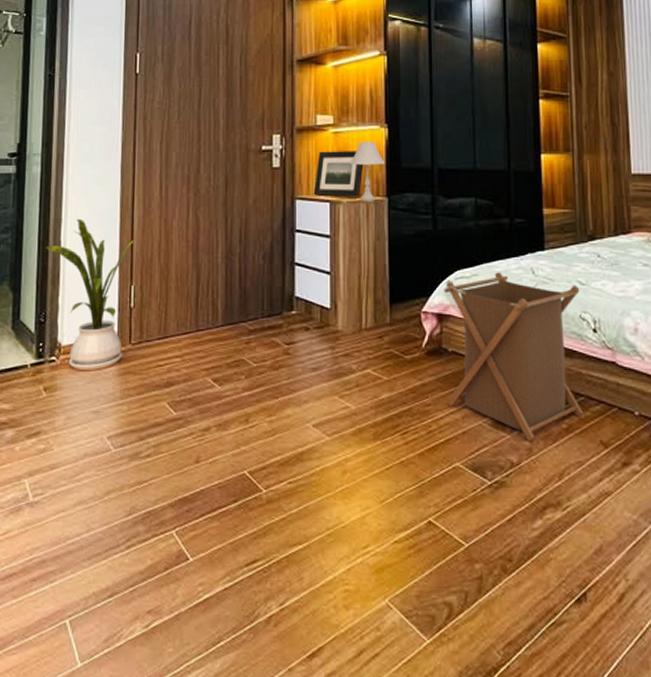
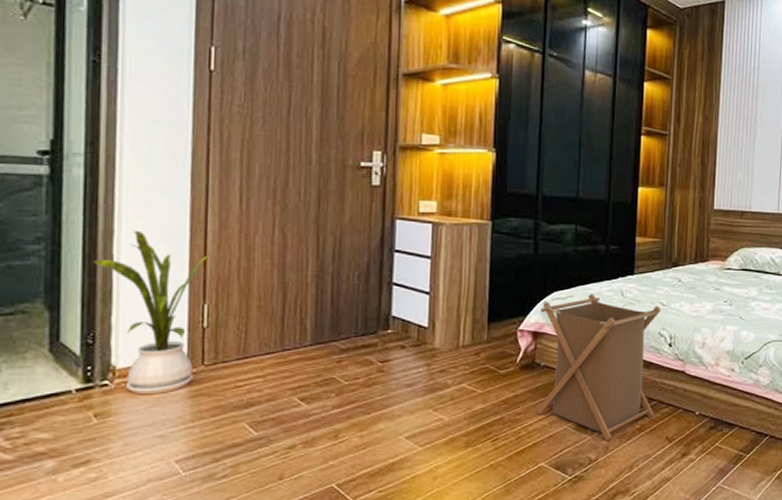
picture frame: present [313,151,364,197] -> none [415,171,469,219]
table lamp: present [349,141,385,203] -> none [454,164,491,226]

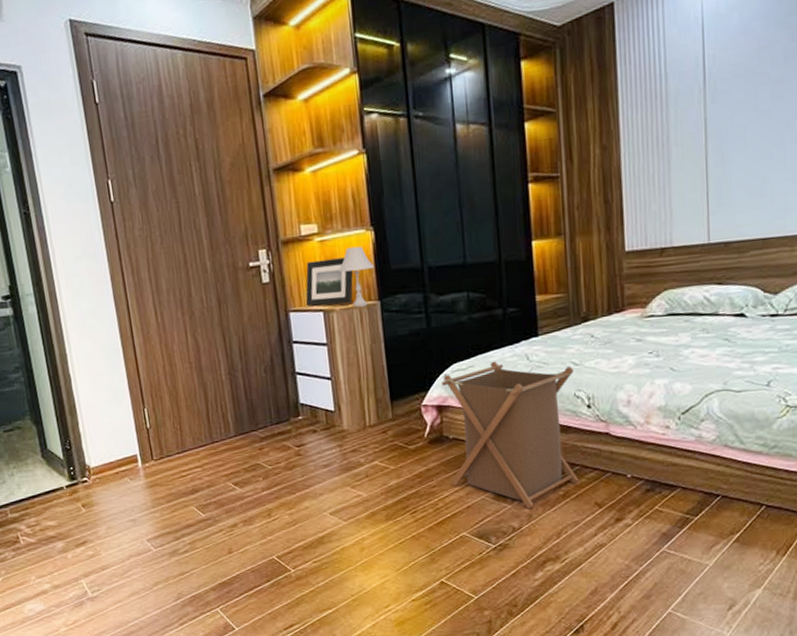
house plant: present [92,230,211,395] -> none [57,352,147,488]
picture frame: none [415,171,469,219] -> present [305,257,354,307]
table lamp: none [454,164,491,226] -> present [338,246,374,308]

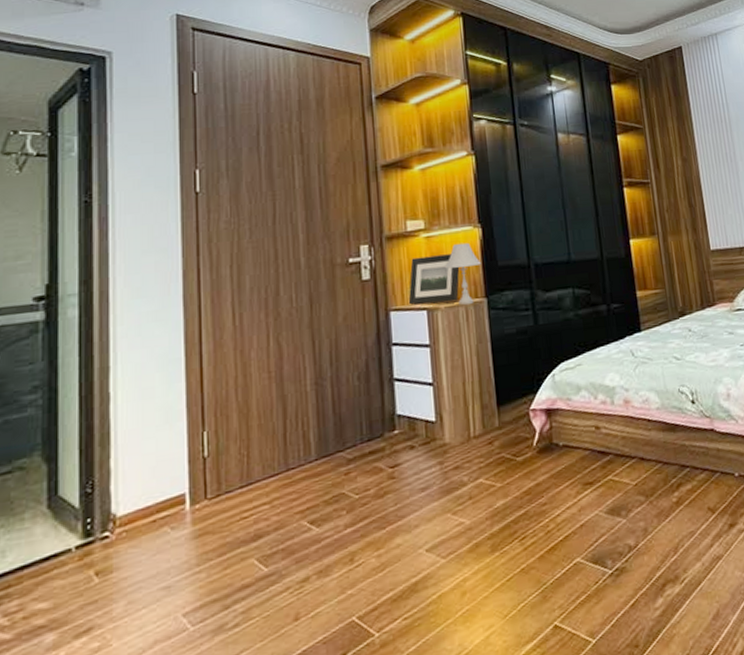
laundry basket: present [441,361,578,510] -> none [550,358,690,523]

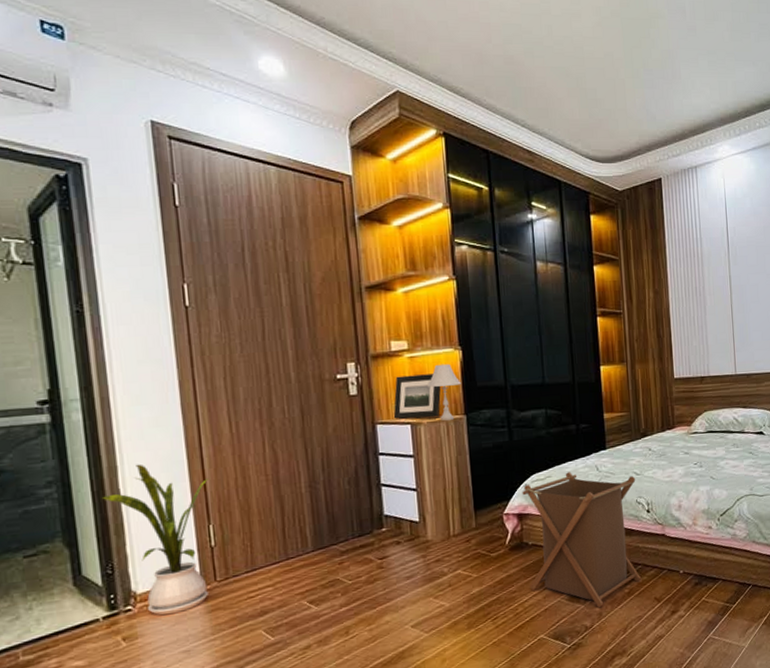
house plant: none [89,363,208,543] -> present [101,464,210,616]
laundry basket: none [550,358,690,523] -> present [522,472,641,608]

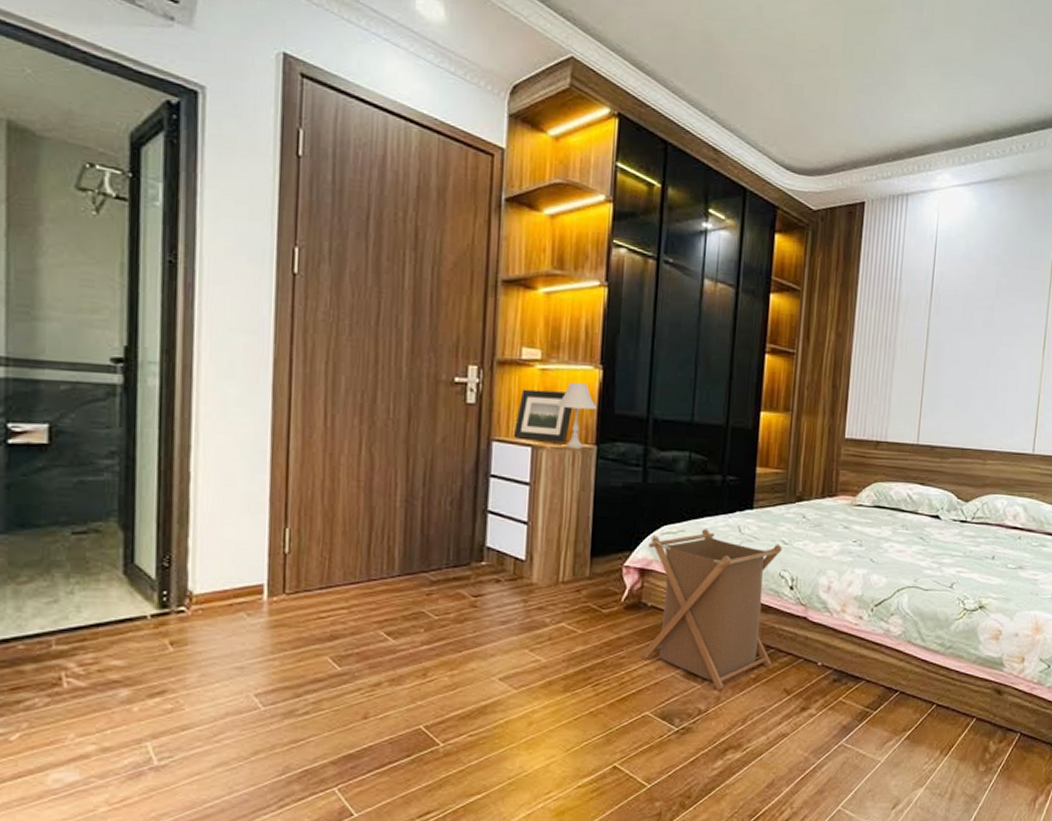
house plant: present [101,464,210,616] -> none [168,446,293,624]

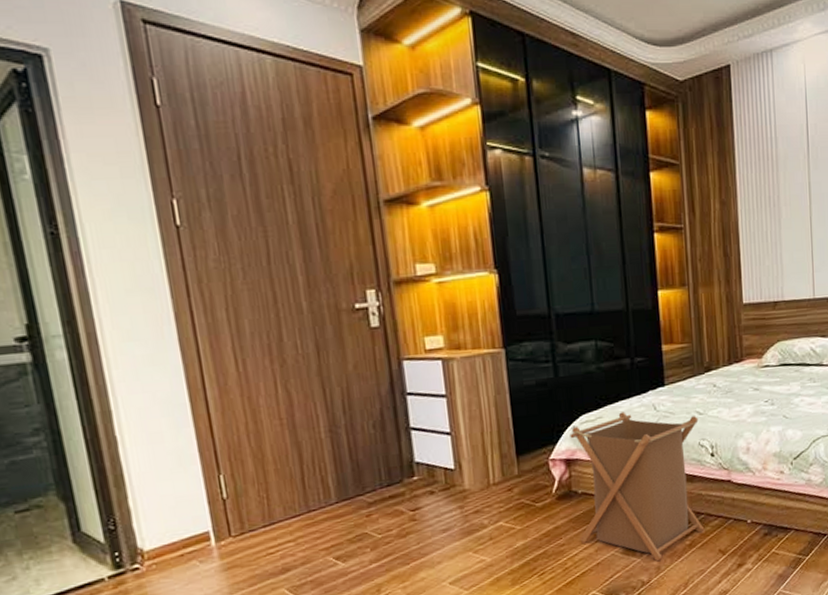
picture frame: present [513,389,573,443] -> none [421,301,476,354]
table lamp: present [556,382,597,450] -> none [458,289,498,357]

